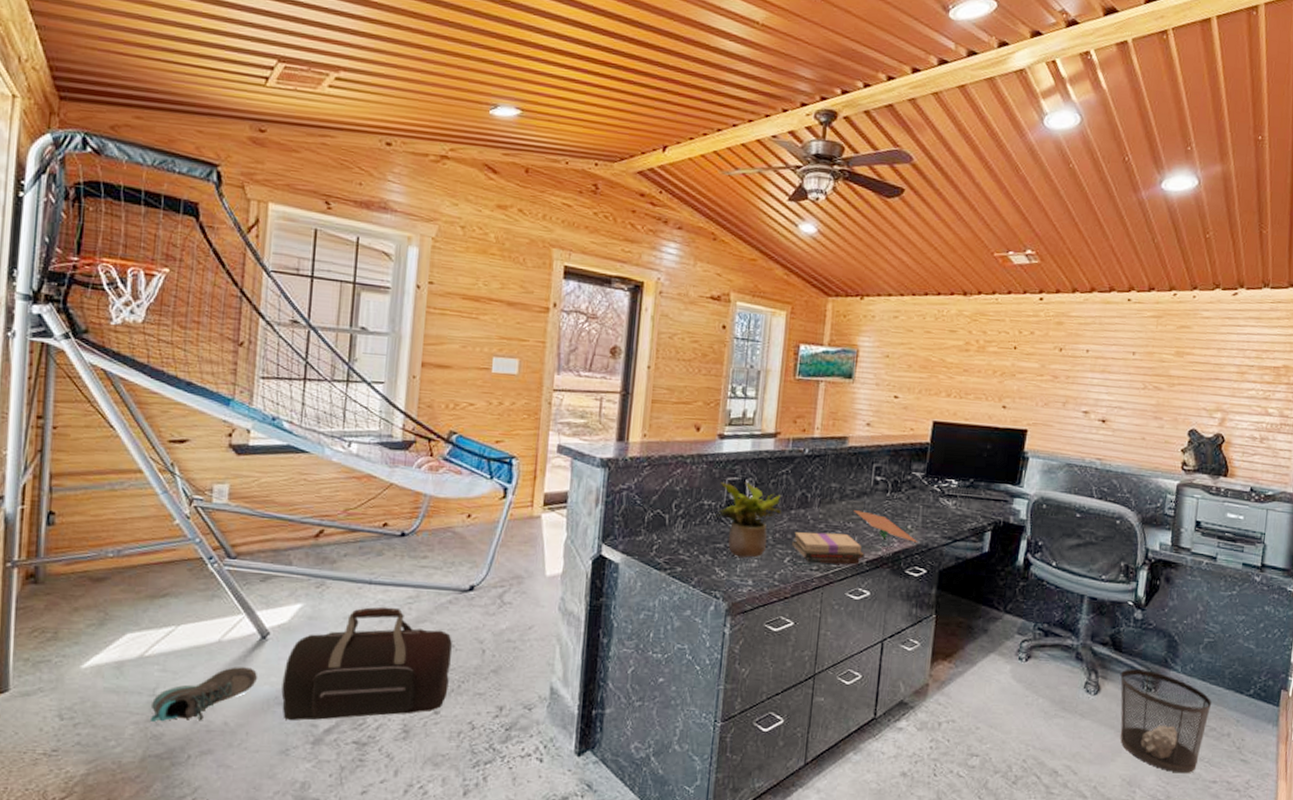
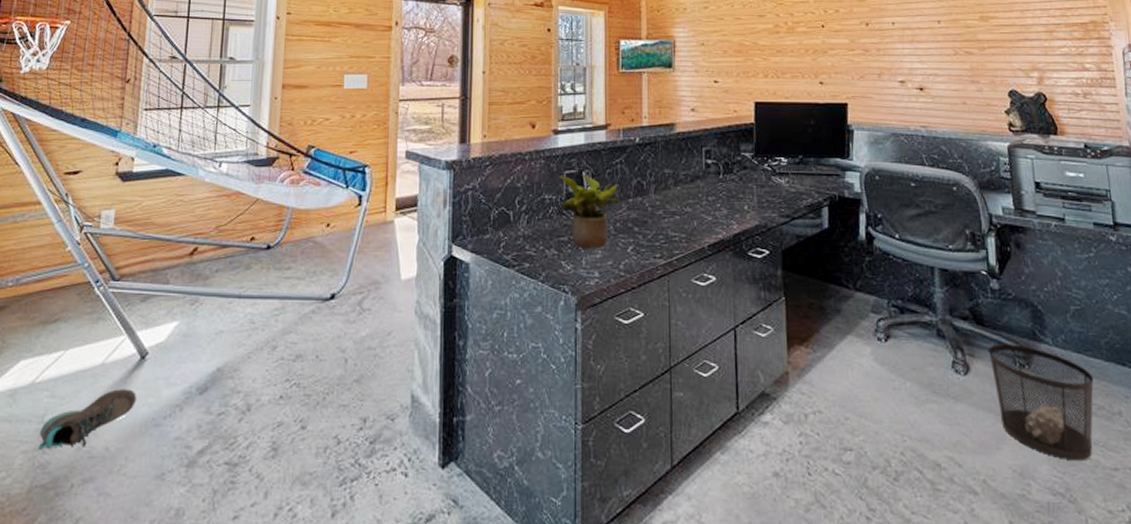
duffel bag: present [281,606,452,720] -> none [158,320,316,442]
books: present [792,532,865,565] -> none [633,219,706,251]
papers: present [852,510,918,544] -> none [688,195,757,224]

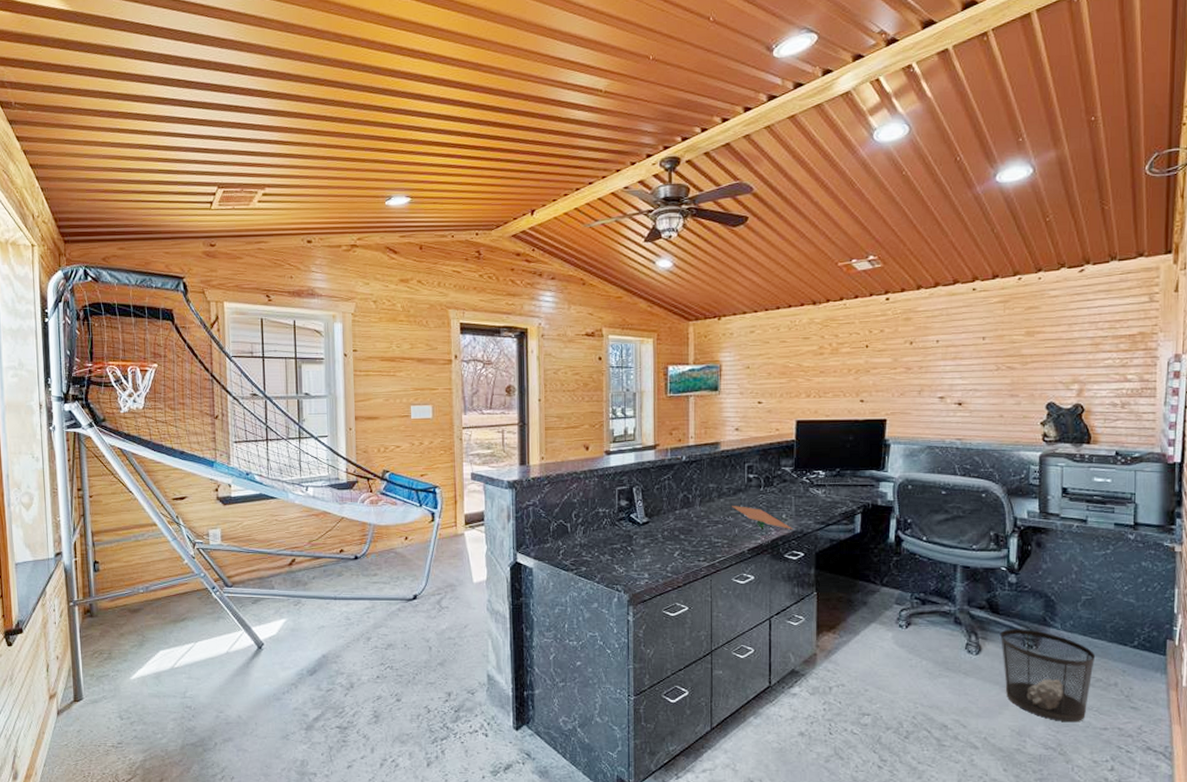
athletic shoe: present [37,389,137,450] -> none [183,672,259,718]
potted plant: present [556,173,620,249] -> none [609,489,667,555]
papers: none [688,195,757,224] -> present [731,506,794,530]

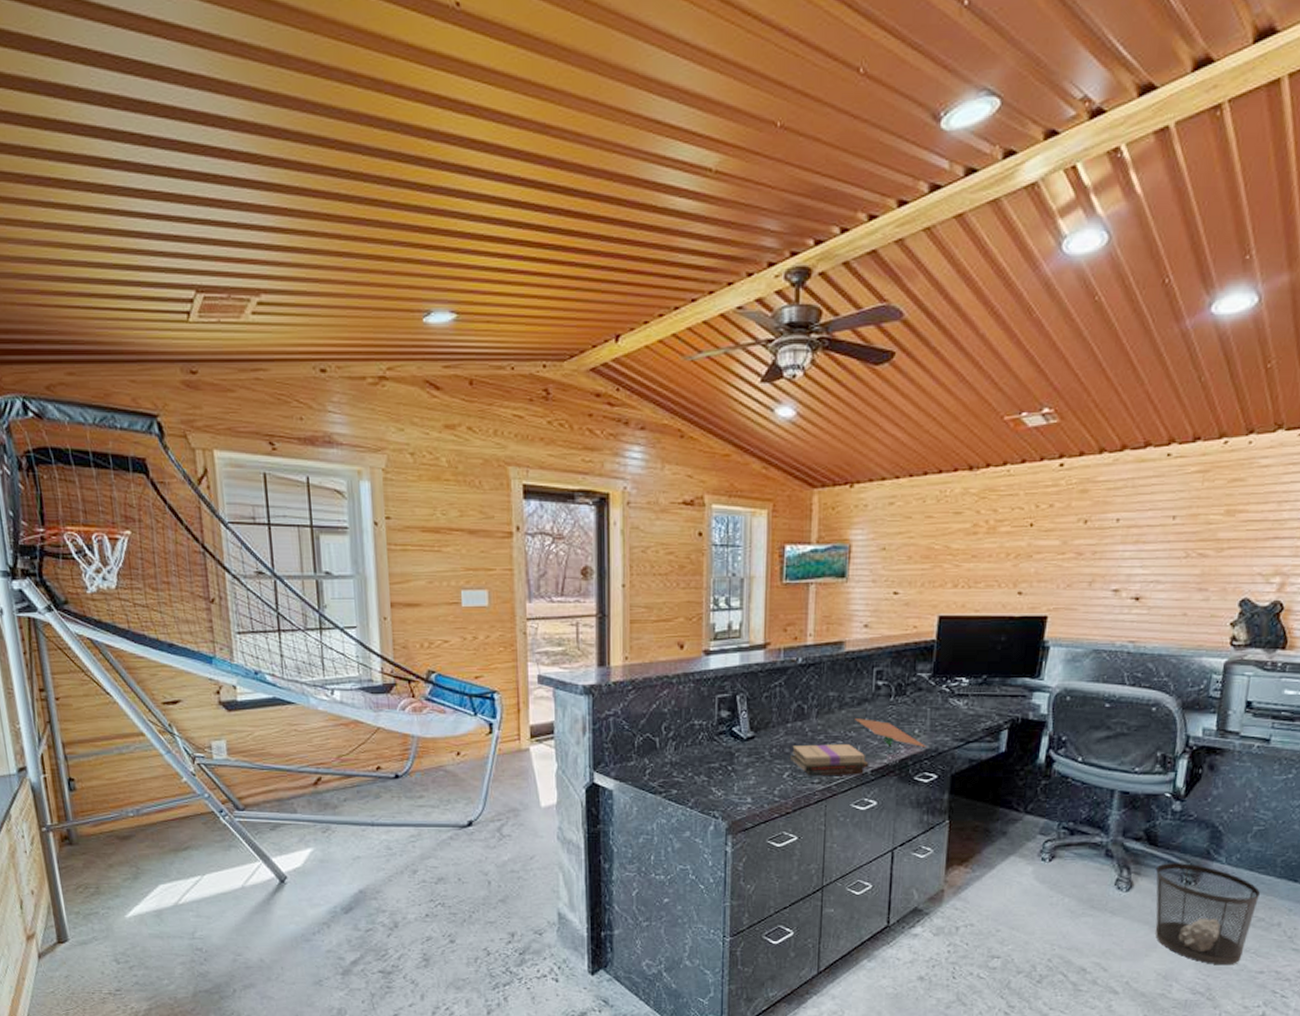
books: none [680,527,746,555] -> present [790,744,869,777]

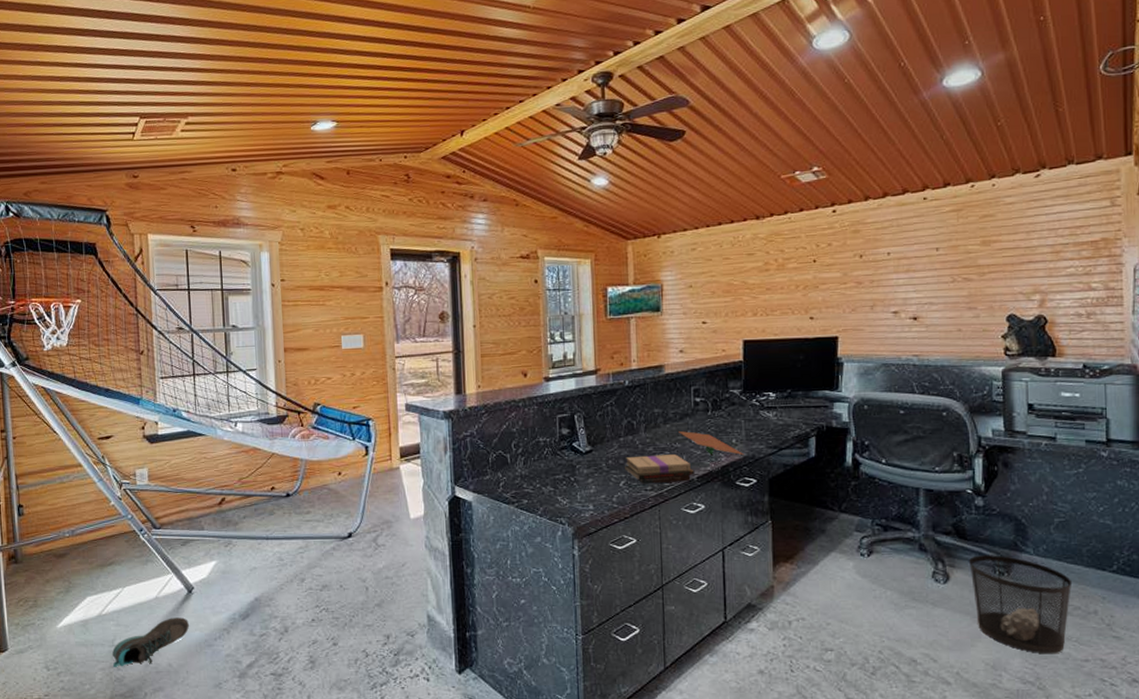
athletic shoe: none [192,909,284,962] -> present [111,617,190,667]

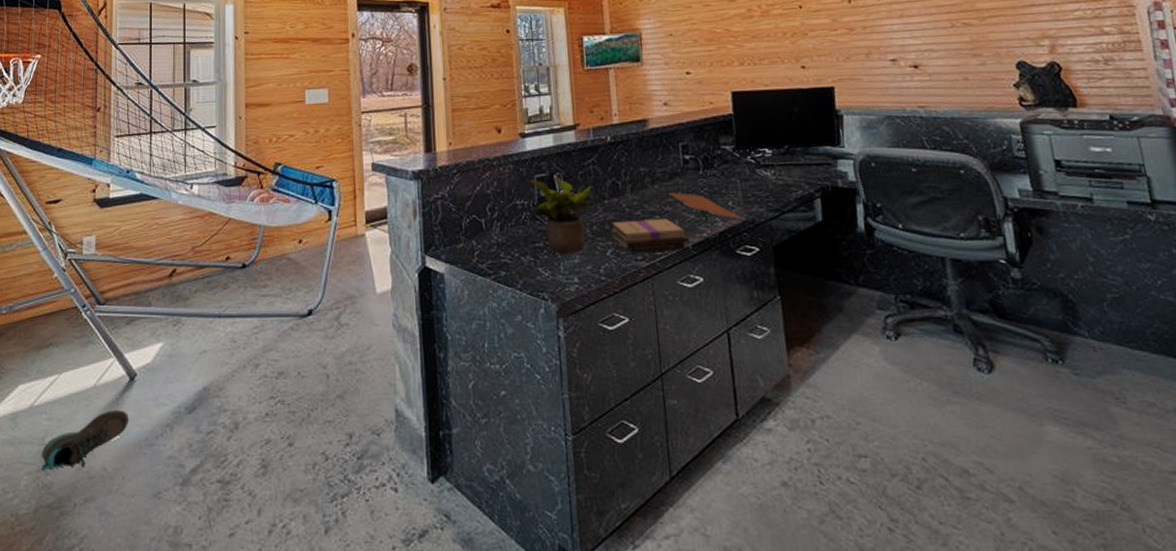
potted plant: none [550,416,611,485] -> present [529,176,595,255]
waste bin: present [969,555,1073,654] -> none [1014,338,1145,464]

